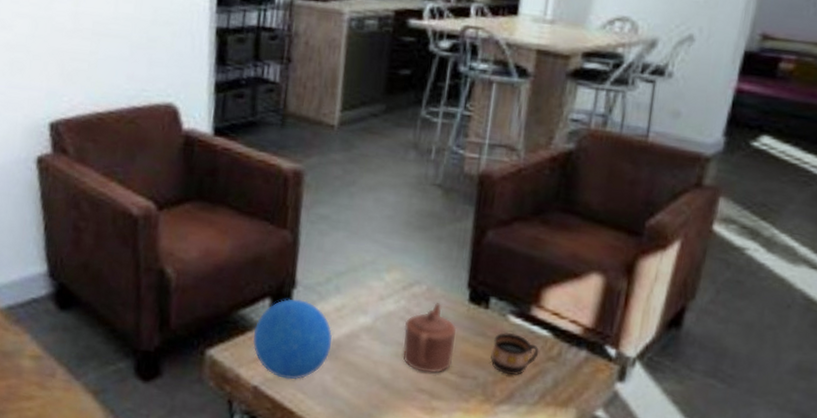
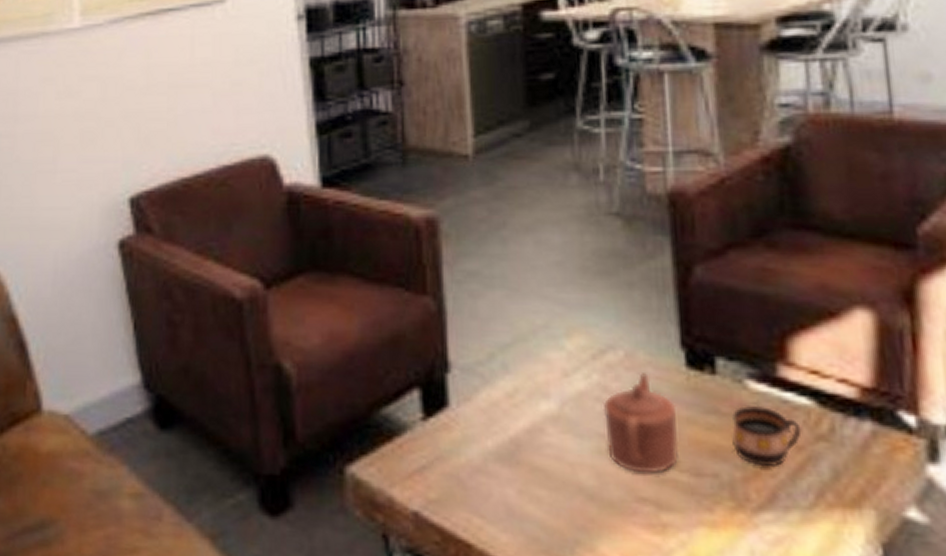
decorative ball: present [252,298,332,380] -> none [403,386,509,499]

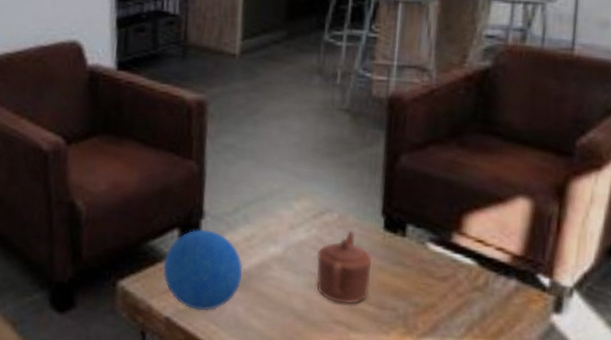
decorative ball: none [403,386,509,499] -> present [163,229,243,311]
cup: present [731,405,802,468] -> none [410,261,463,307]

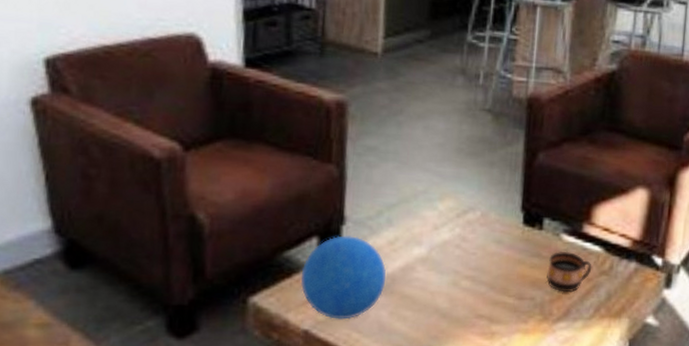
teapot: present [316,231,373,305] -> none [460,228,513,298]
cup: none [410,261,463,307] -> present [547,251,592,293]

